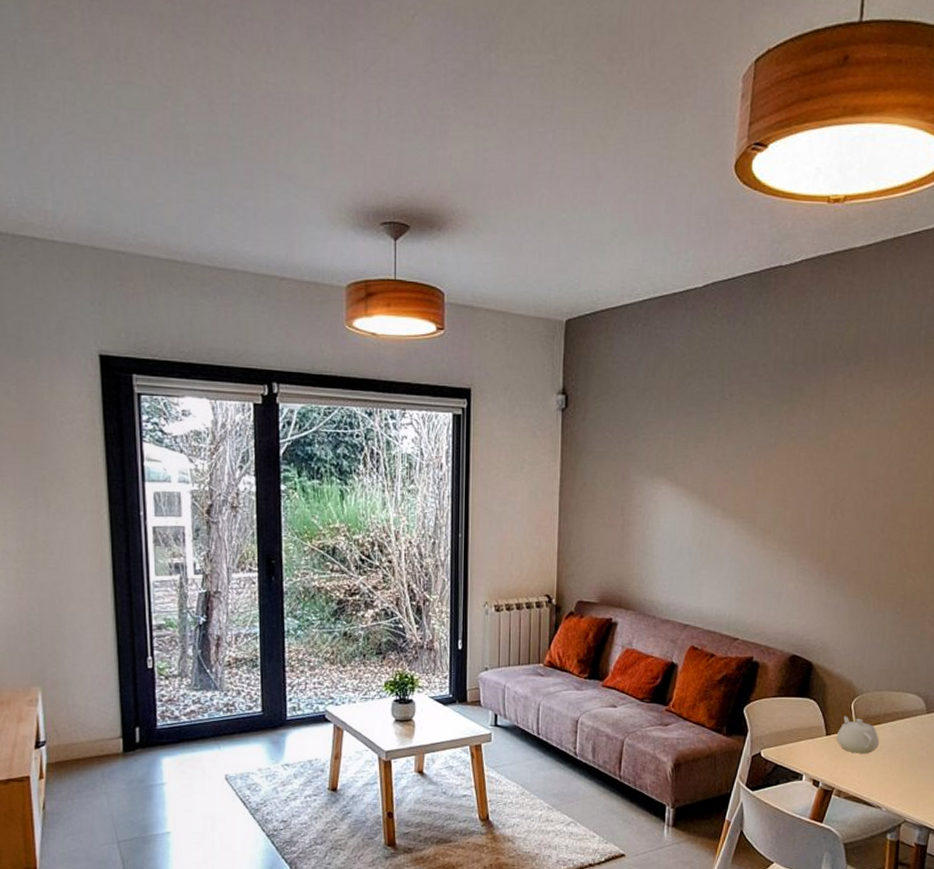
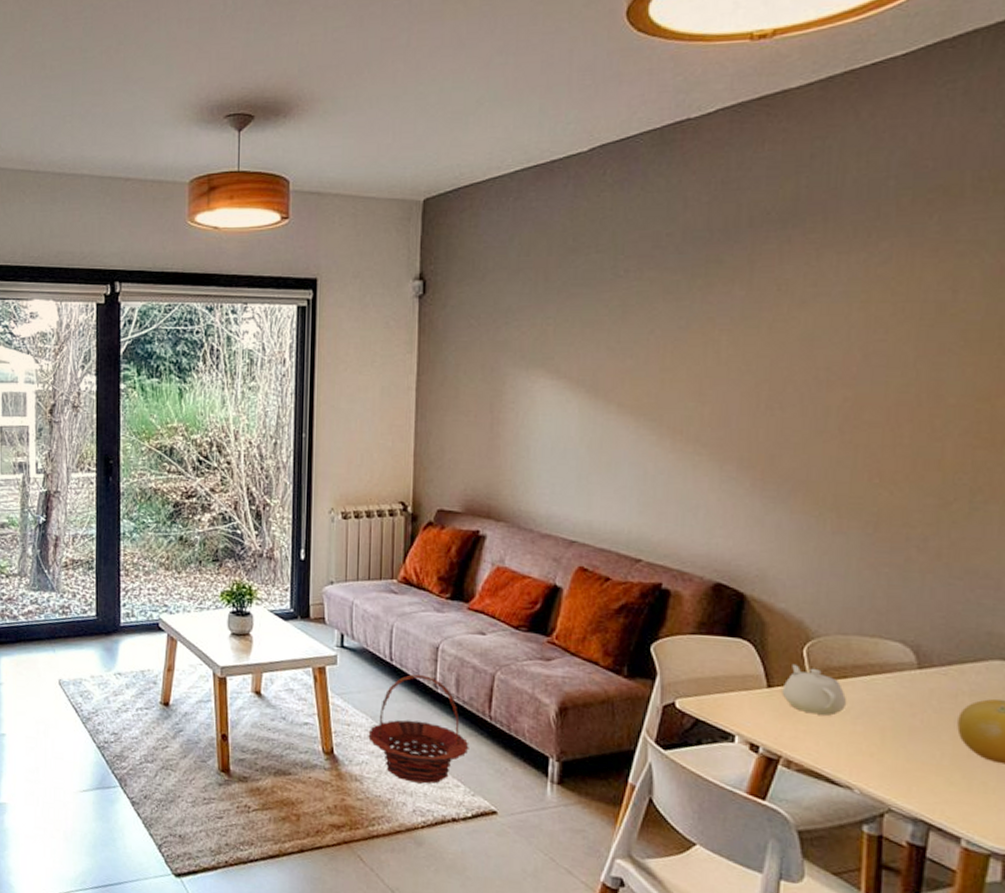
basket: none [519,745,603,838] -> present [368,674,469,784]

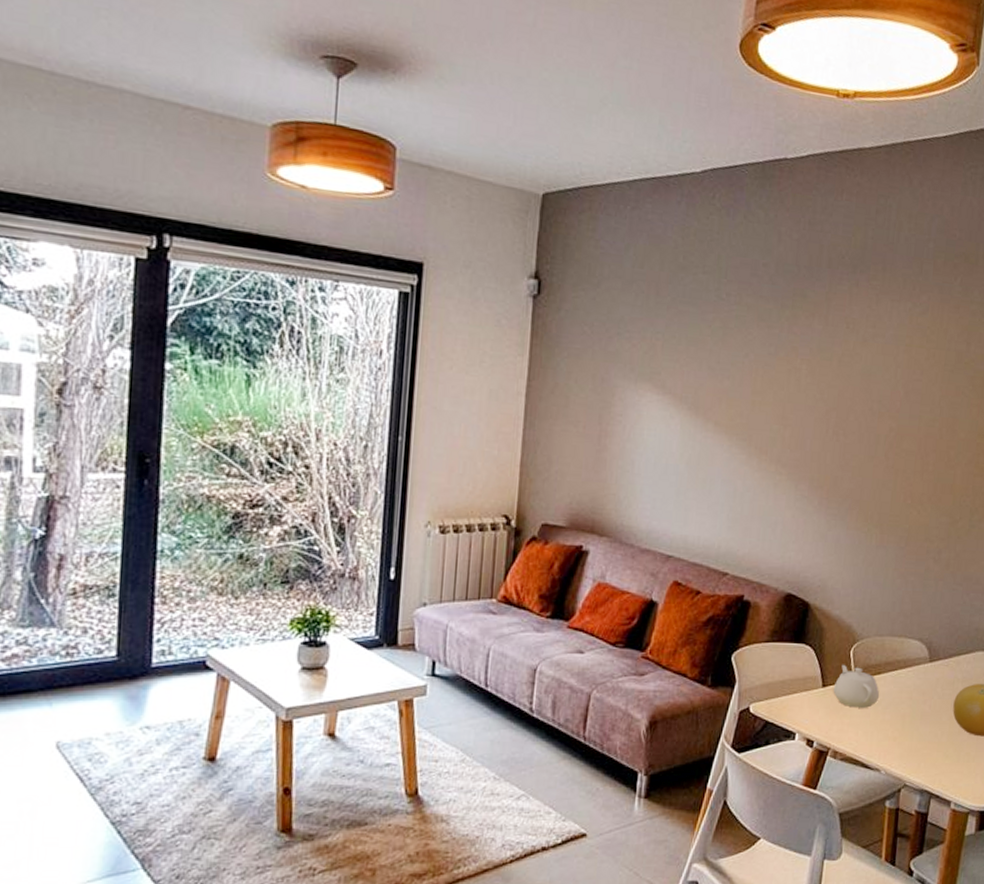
basket: present [368,674,469,784] -> none [457,700,563,815]

